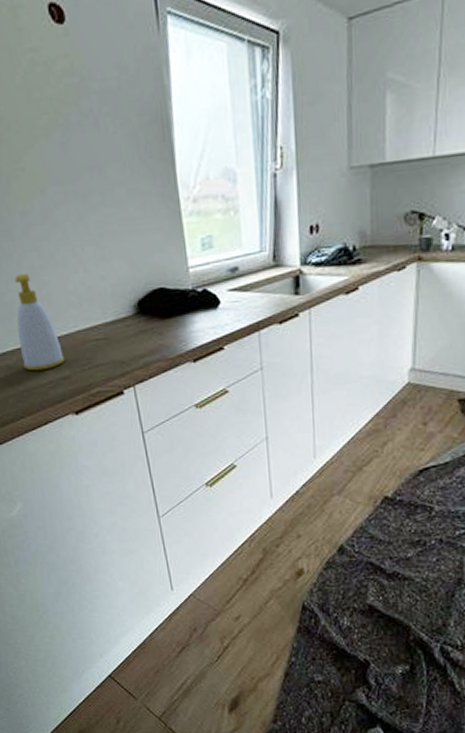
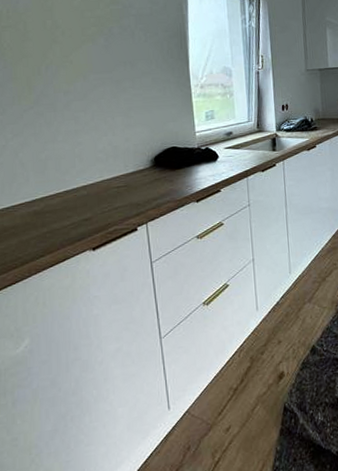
soap bottle: present [14,274,65,371] -> none [48,136,88,215]

